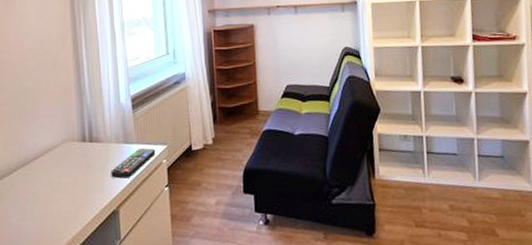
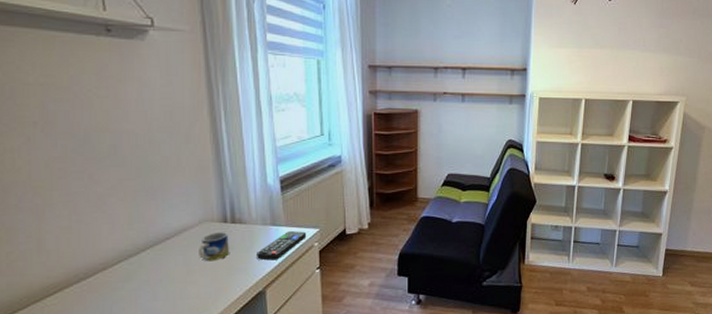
mug: none [61,151,88,181] -> present [199,232,230,262]

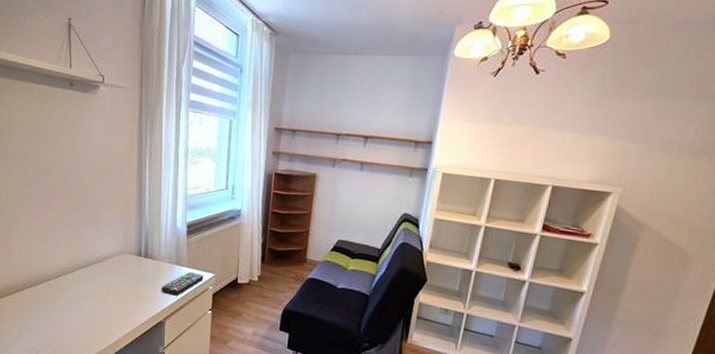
mug: present [199,232,230,262] -> none [117,263,141,288]

